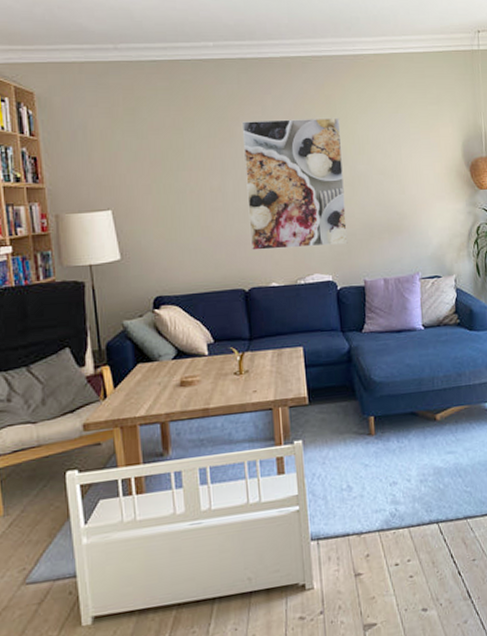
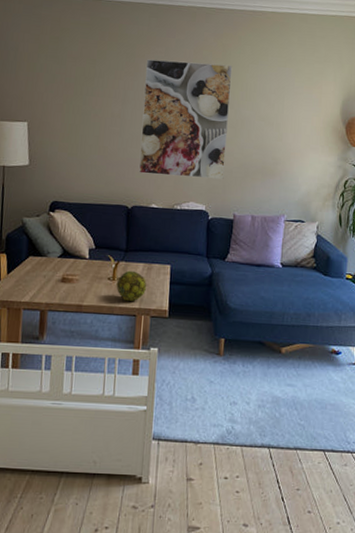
decorative ball: none [244,360,279,395] -> present [116,270,146,301]

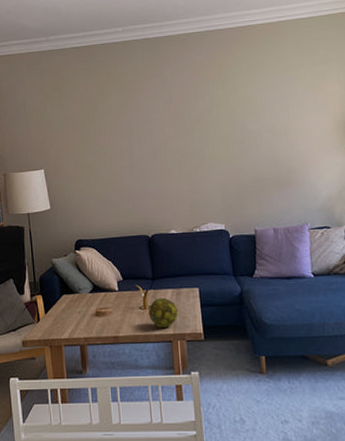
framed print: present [138,59,233,180] -> none [145,83,239,202]

